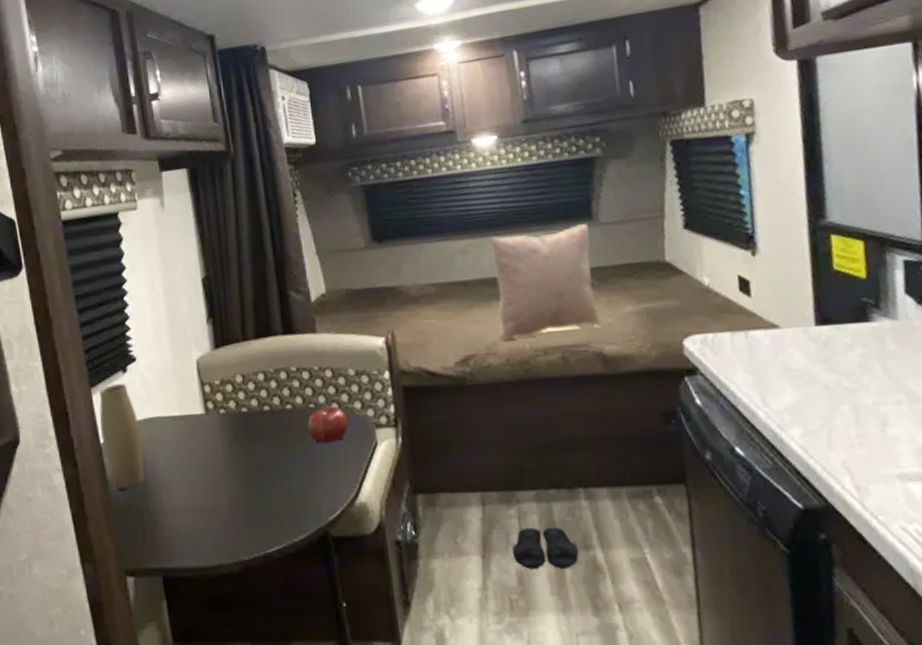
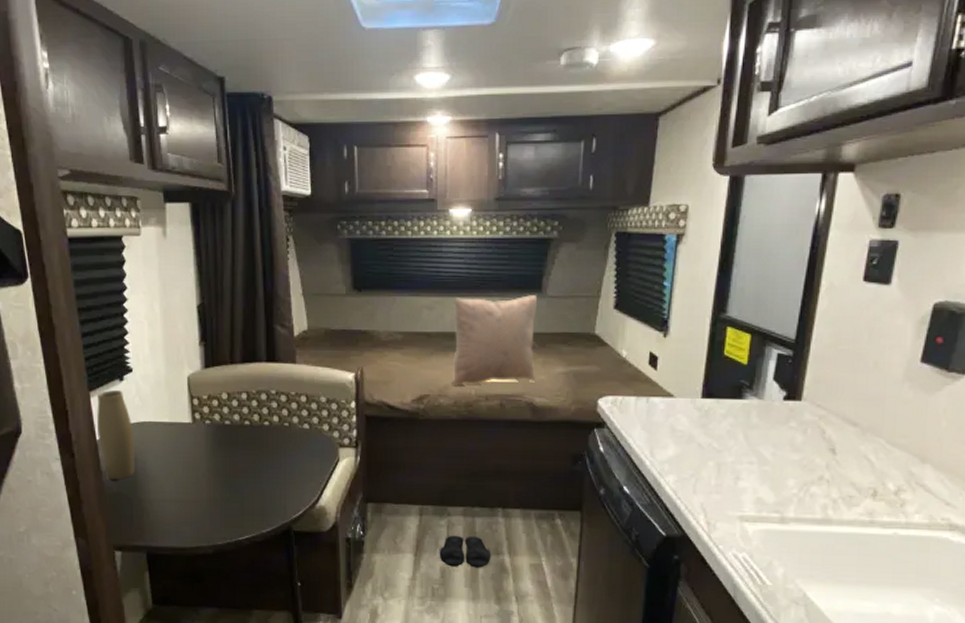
fruit: present [307,406,349,444] -> none [281,426,317,457]

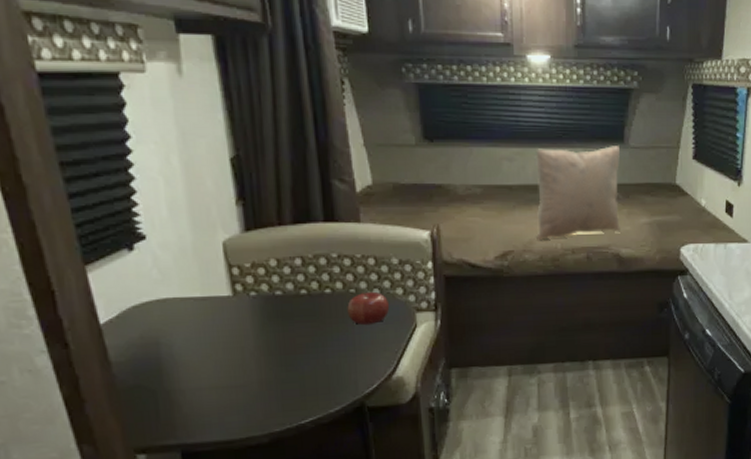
vase: present [96,390,135,481] -> none [96,262,158,372]
fruit: none [281,426,317,457] -> present [347,291,390,326]
slippers: present [439,535,492,568] -> none [530,391,584,425]

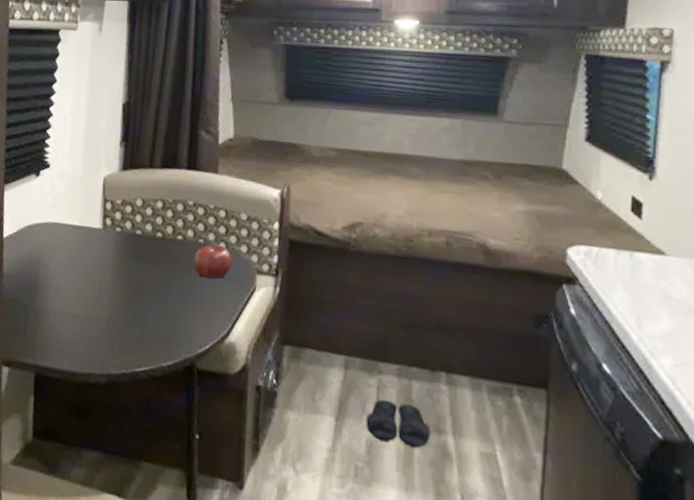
slippers: none [530,391,584,425] -> present [366,399,432,448]
pillow: present [535,146,621,240] -> none [389,115,493,219]

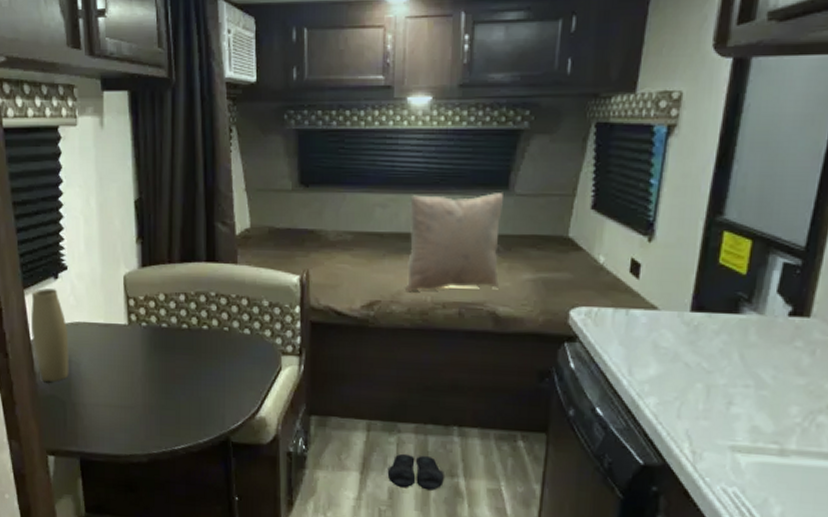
vase: none [4,185,42,286] -> present [30,288,69,383]
fruit: present [193,243,233,280] -> none [220,331,258,364]
pillow: none [389,115,493,219] -> present [405,193,505,291]

